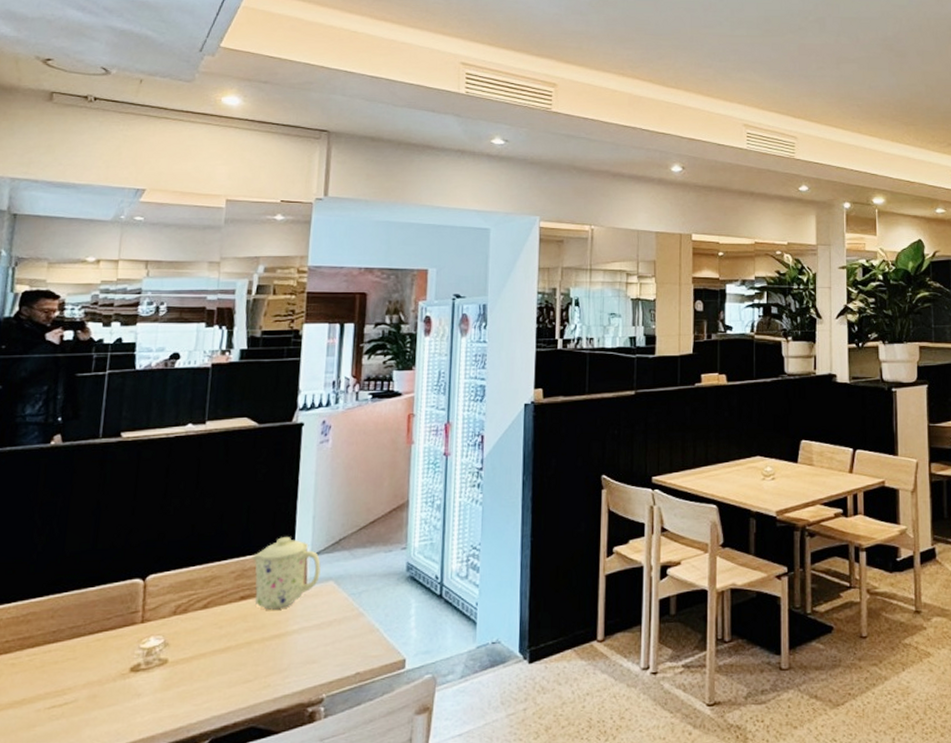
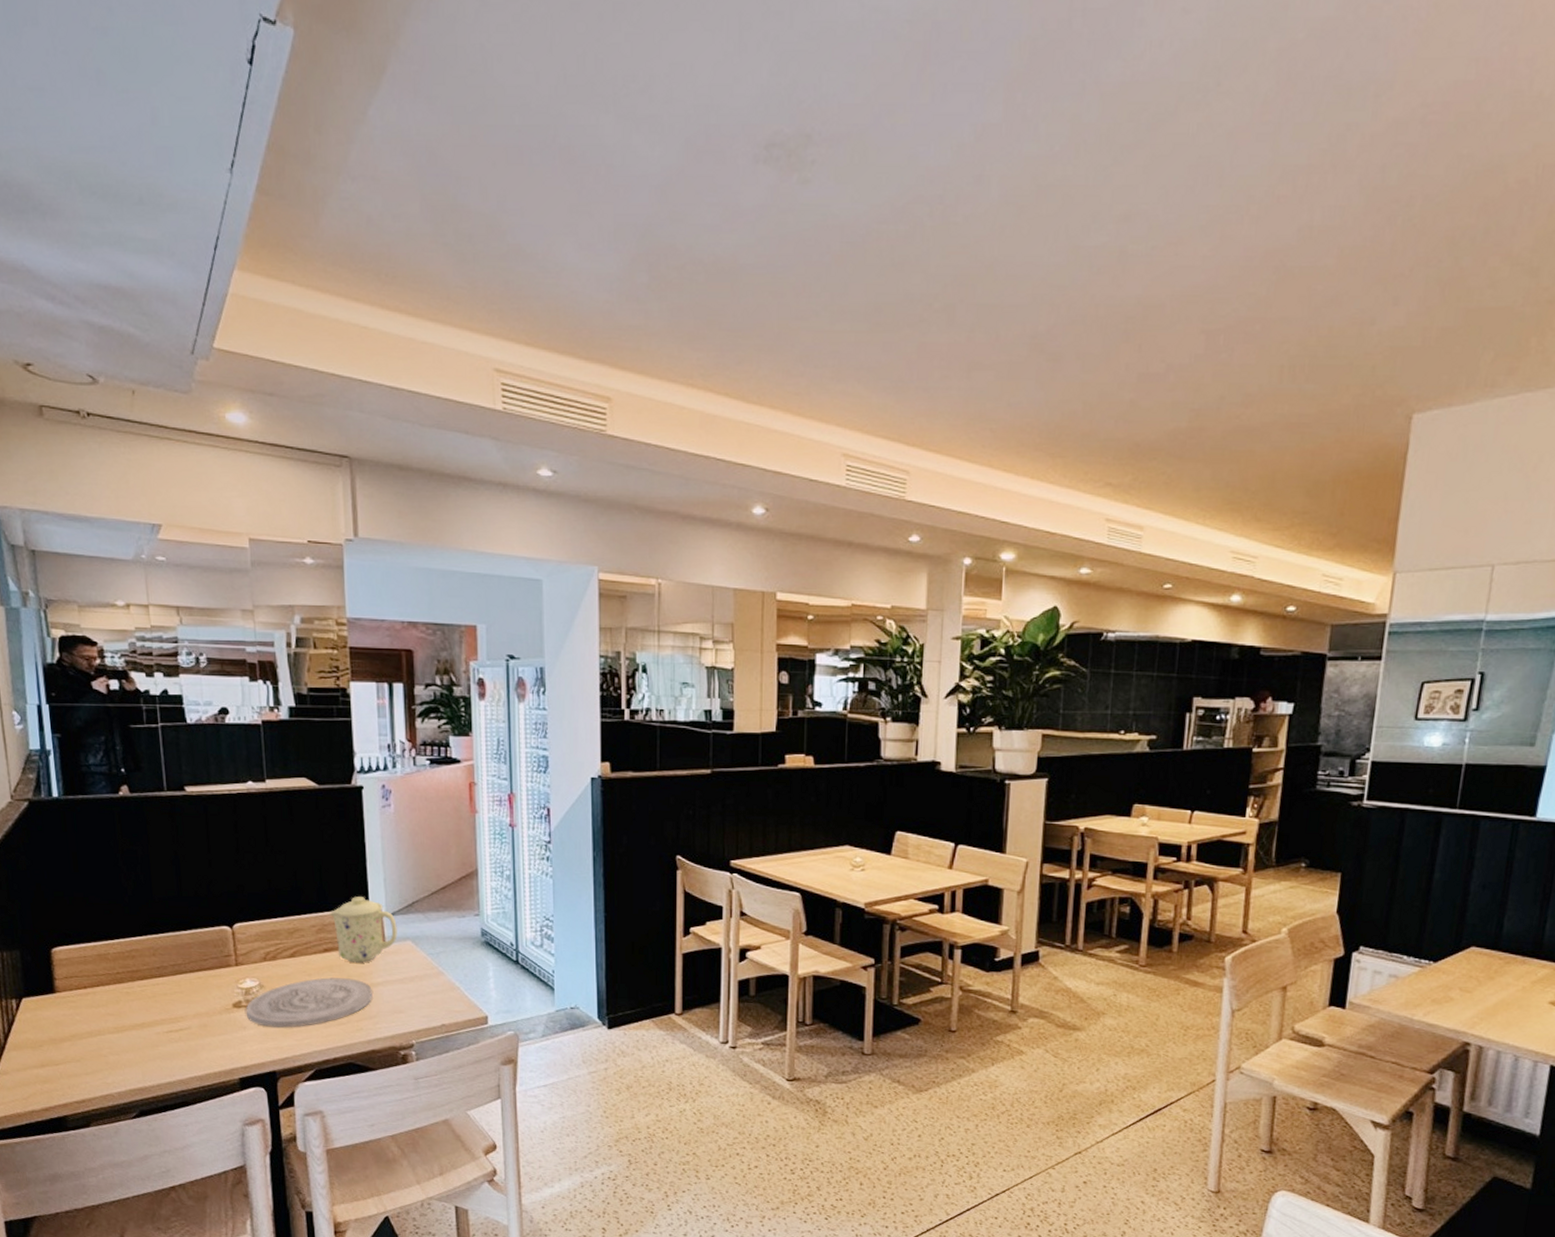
plate: none [144,628,286,692] -> present [246,977,373,1028]

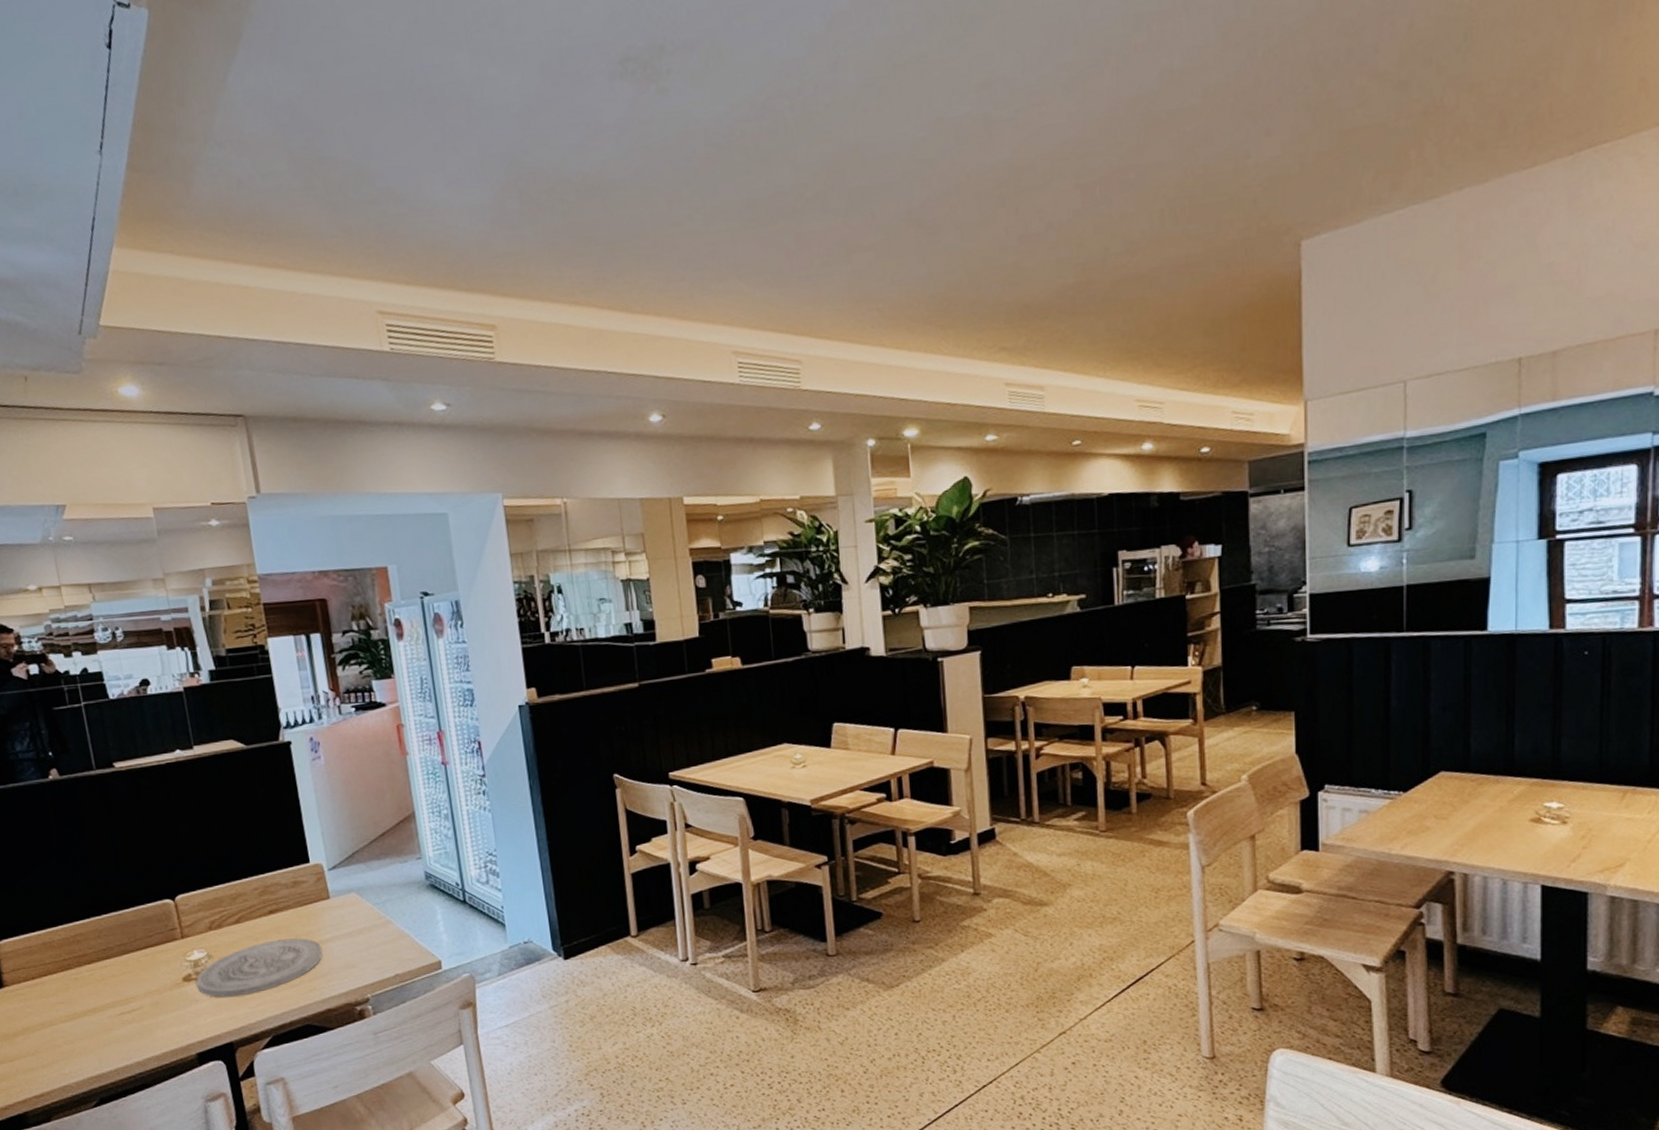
mug: present [329,896,397,963] -> none [270,853,341,922]

